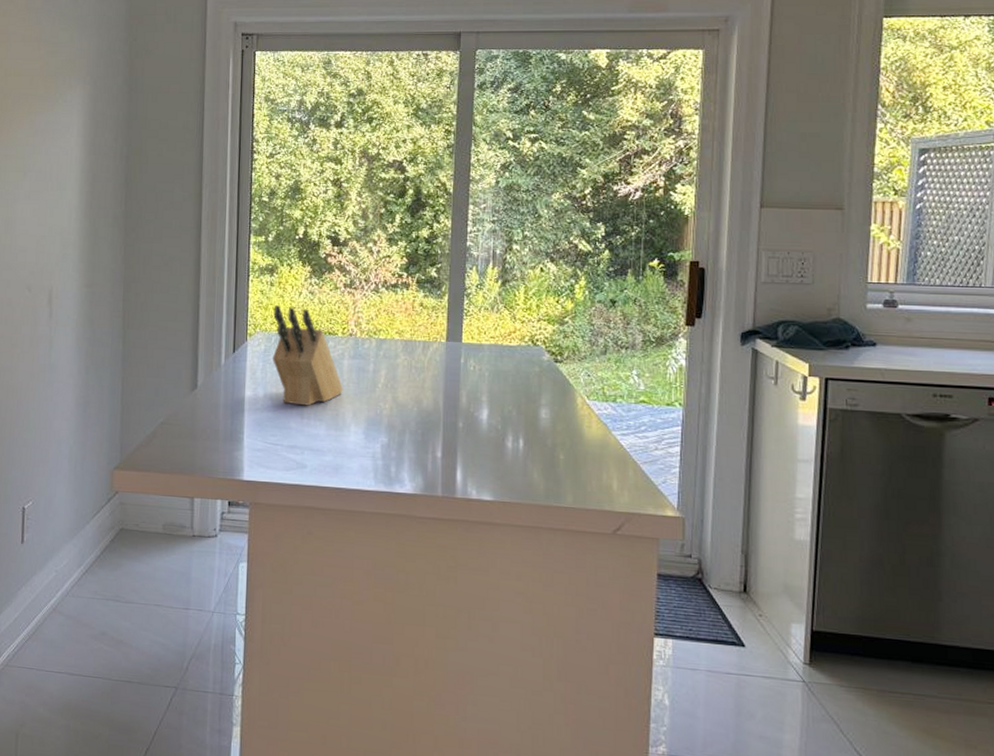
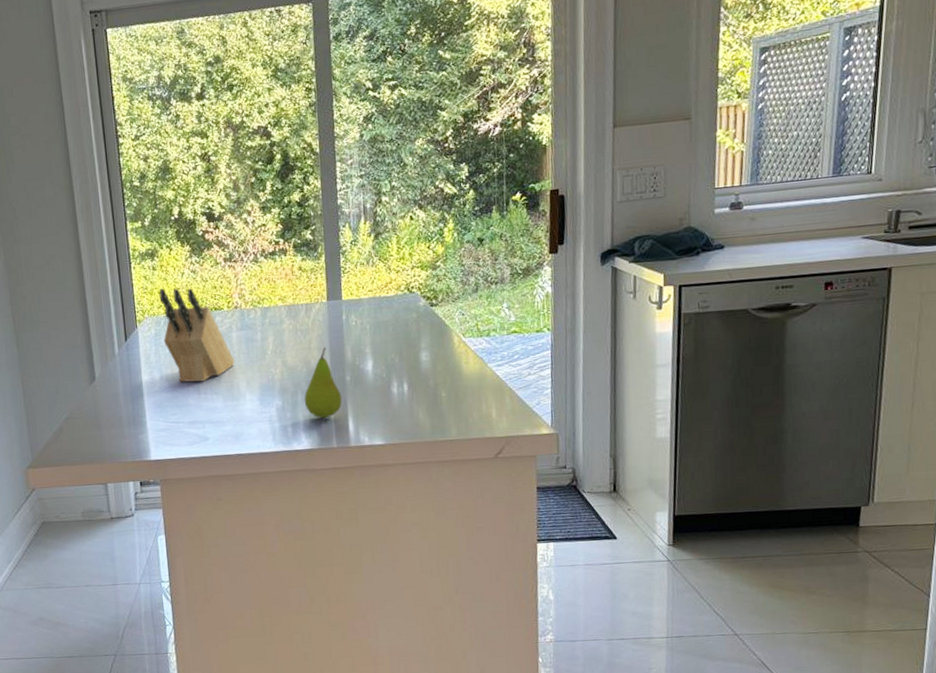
fruit: none [411,389,452,464] -> present [304,347,342,419]

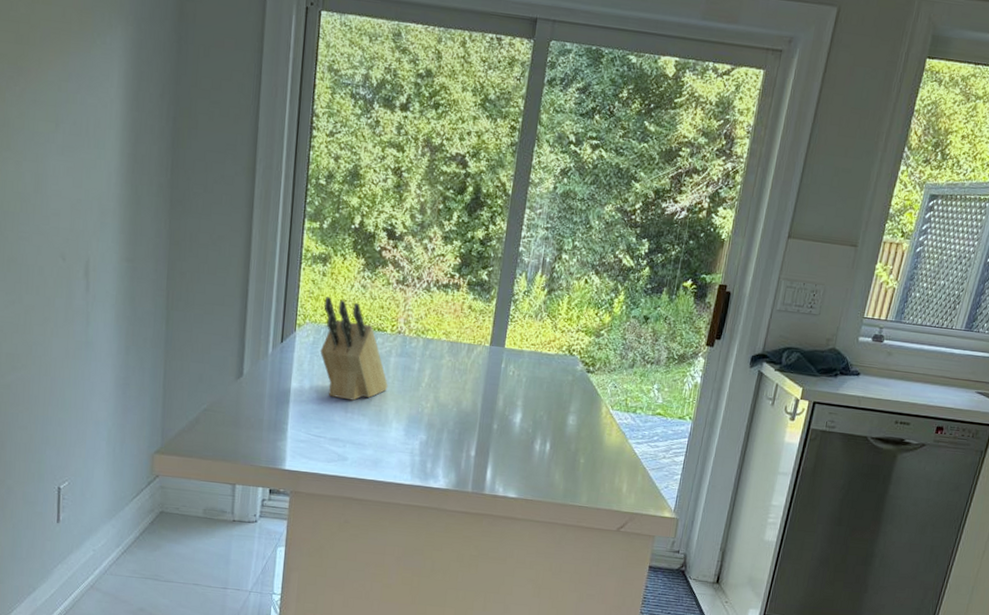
fruit: present [304,347,342,419] -> none [448,391,486,462]

